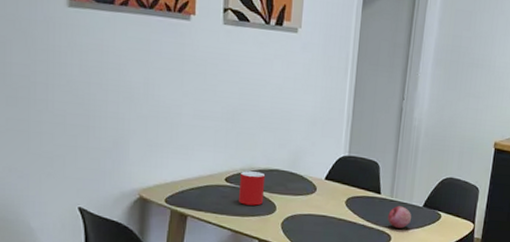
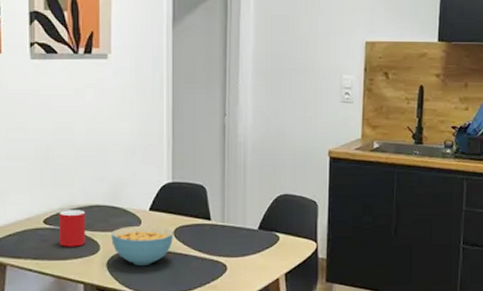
cereal bowl: none [287,191,345,229] -> present [111,225,173,265]
fruit: present [388,206,412,229] -> none [221,231,248,256]

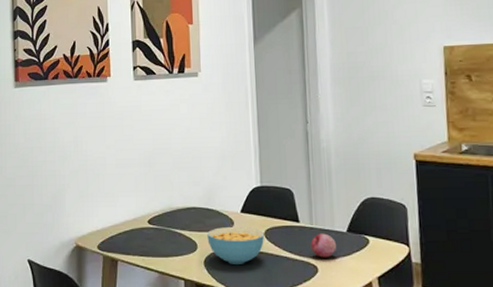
cup: present [59,210,86,247] -> none [161,211,185,245]
fruit: none [221,231,248,256] -> present [311,233,337,258]

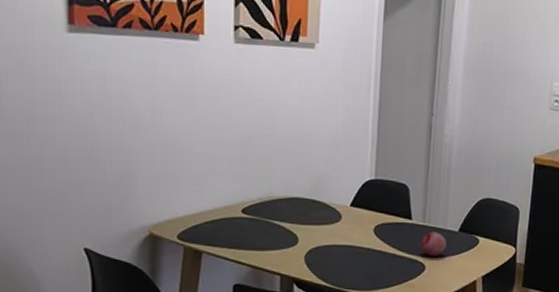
cereal bowl: present [207,226,264,264] -> none [310,220,373,260]

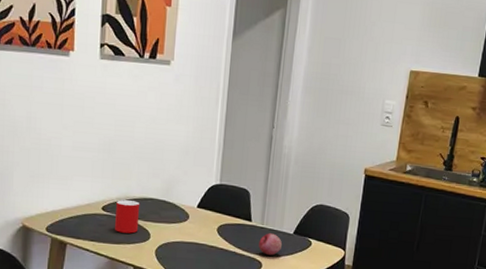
cup: none [257,200,286,238] -> present [115,200,140,234]

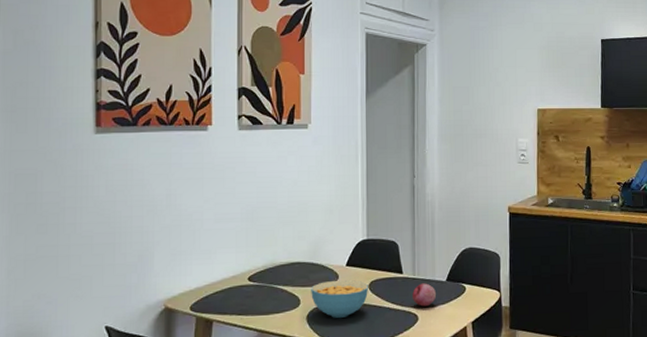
cup: present [115,200,140,234] -> none [263,267,288,302]
cereal bowl: none [161,219,217,256] -> present [311,280,368,318]

